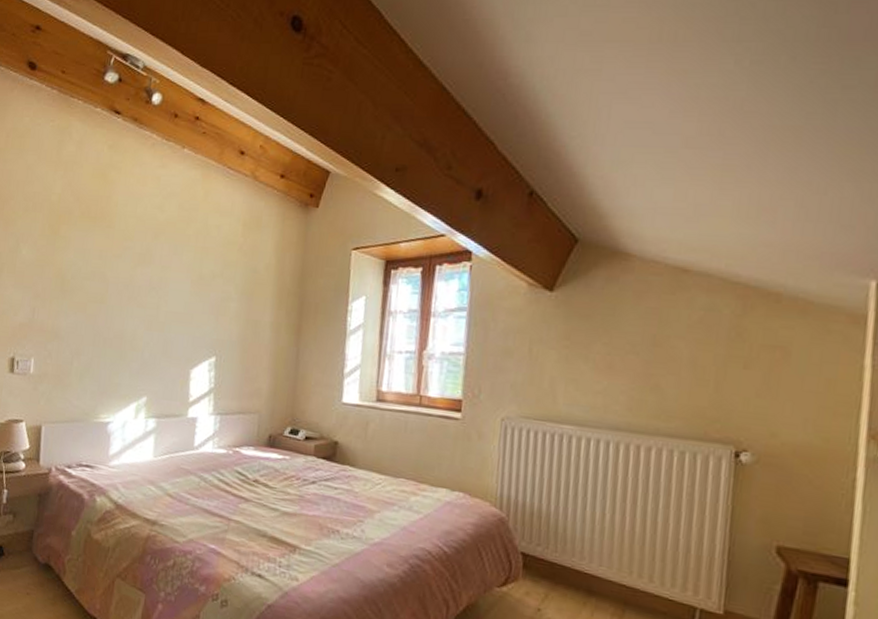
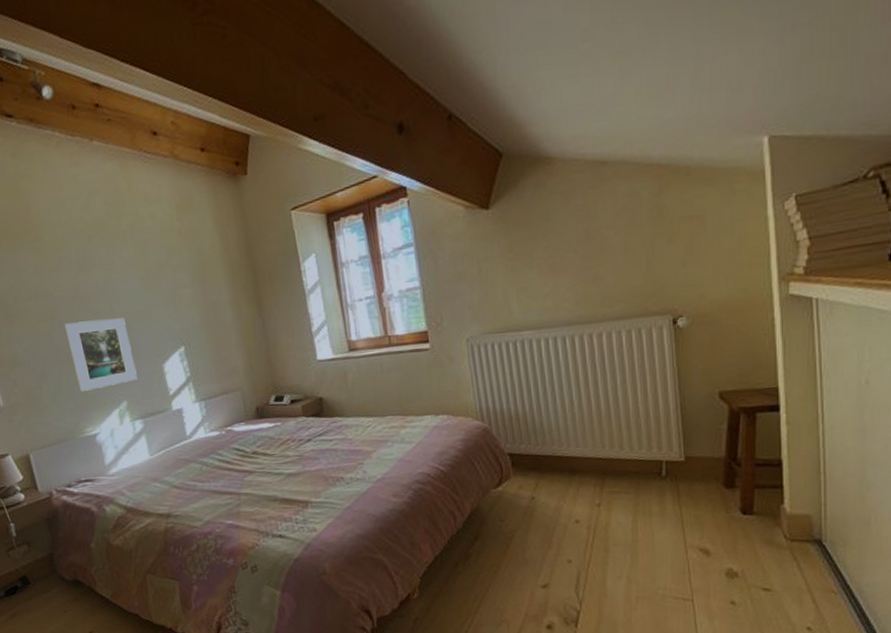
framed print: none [106,309,167,379] -> present [64,318,138,392]

